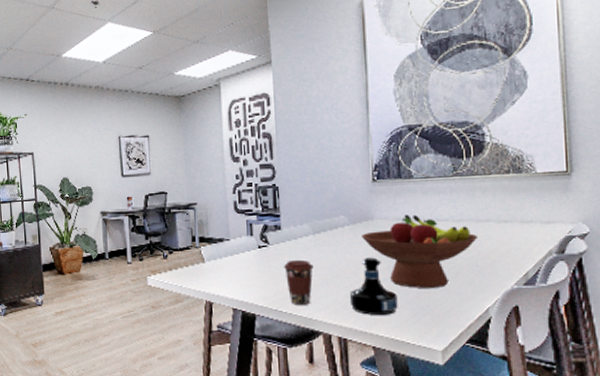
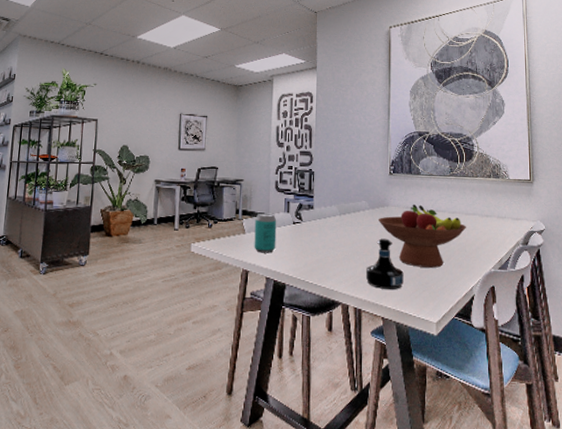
beverage can: none [214,238,241,282] -> present [254,213,277,253]
coffee cup: present [284,259,313,305] -> none [313,236,338,277]

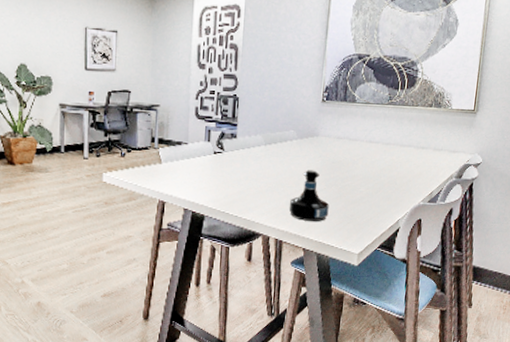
beverage can: present [254,213,277,253] -> none [171,141,196,184]
fruit bowl: present [379,204,467,268] -> none [307,134,400,200]

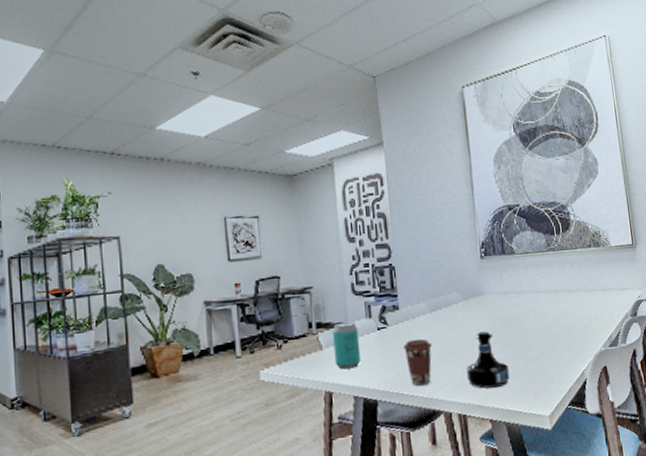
beverage can: none [171,141,196,184] -> present [332,321,361,370]
coffee cup: none [235,167,262,209] -> present [403,338,432,386]

